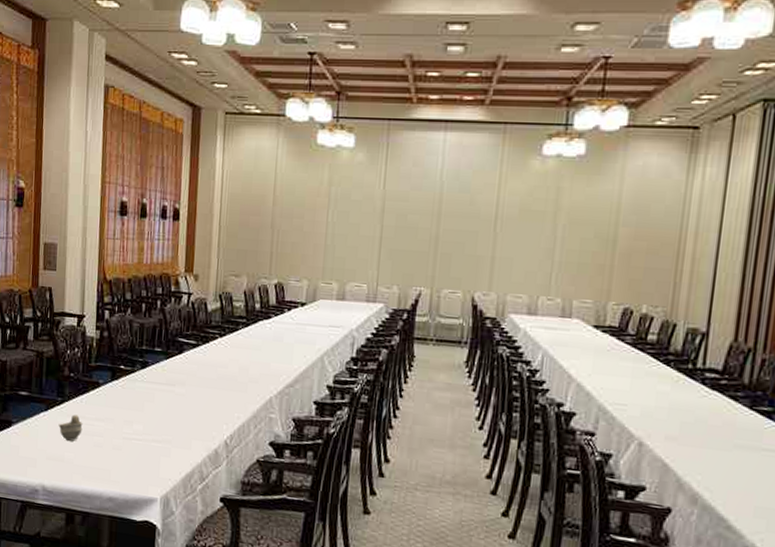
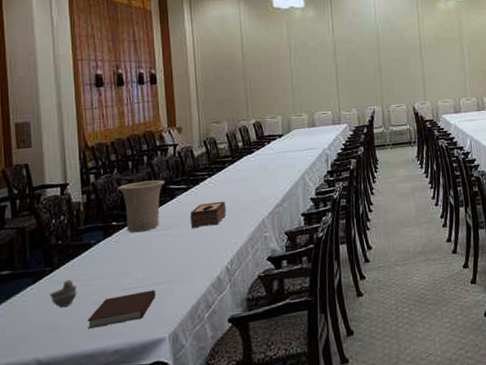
notebook: none [88,442,154,473] -> present [86,289,156,329]
vase: none [129,327,175,382] -> present [118,179,165,233]
tissue box: none [194,365,234,393] -> present [190,201,227,228]

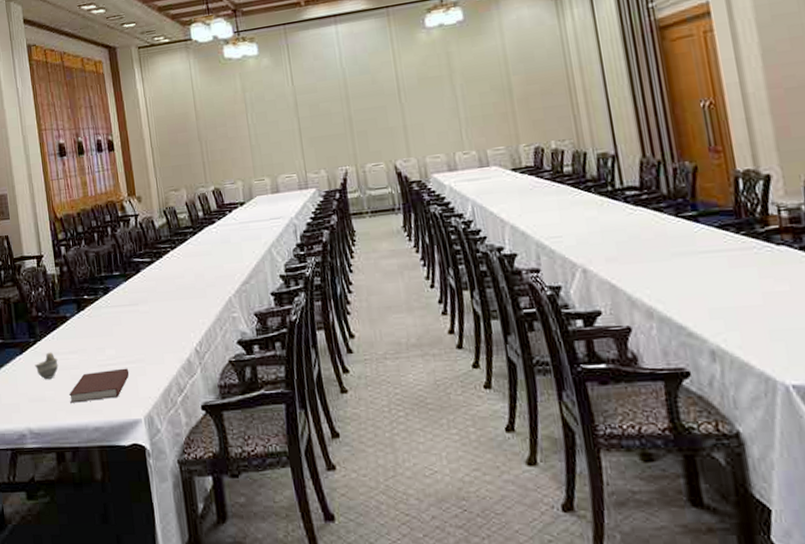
vase: present [118,179,165,233] -> none [86,252,130,307]
tissue box: present [190,201,227,228] -> none [155,276,192,305]

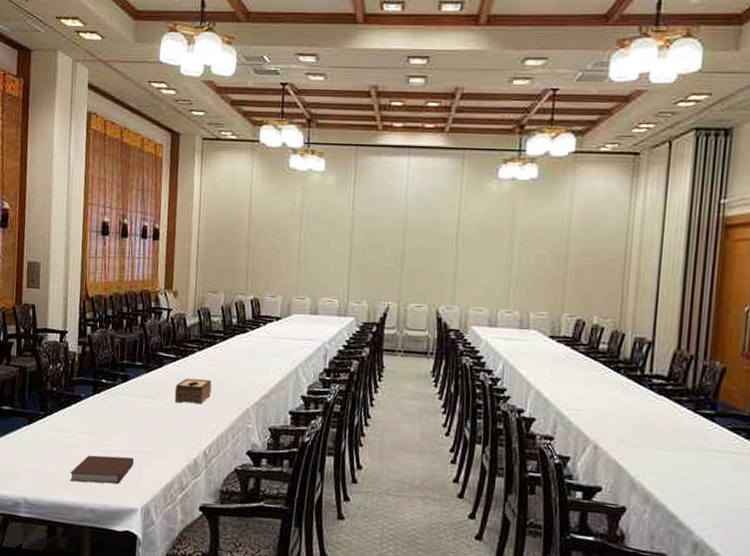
cup: present [35,352,59,380] -> none [40,428,65,455]
tissue box: none [155,276,192,305] -> present [174,378,212,405]

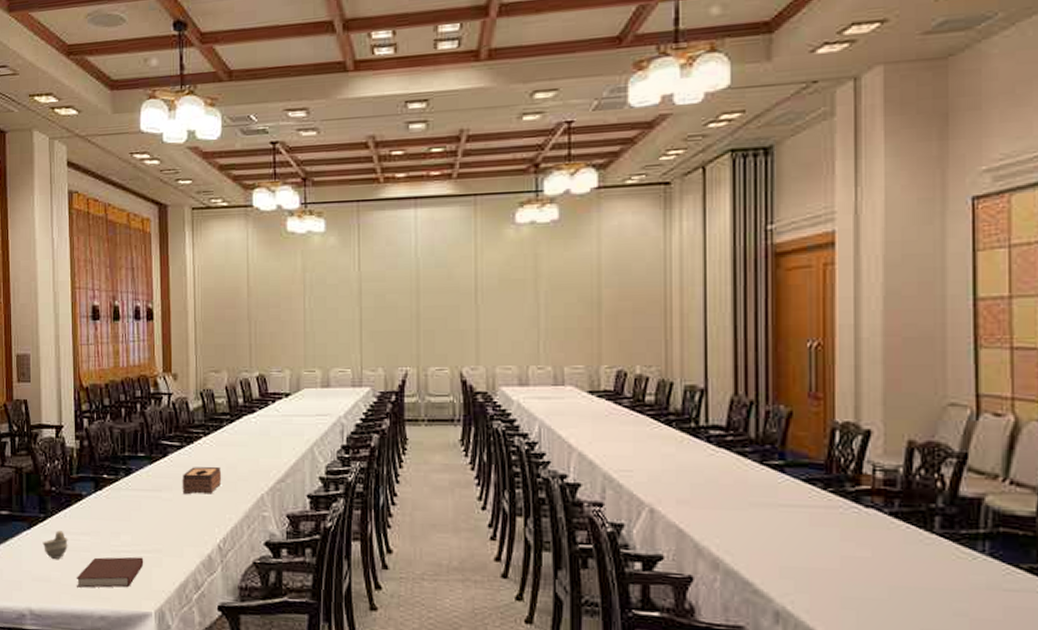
cup: none [40,428,65,455] -> present [42,530,68,560]

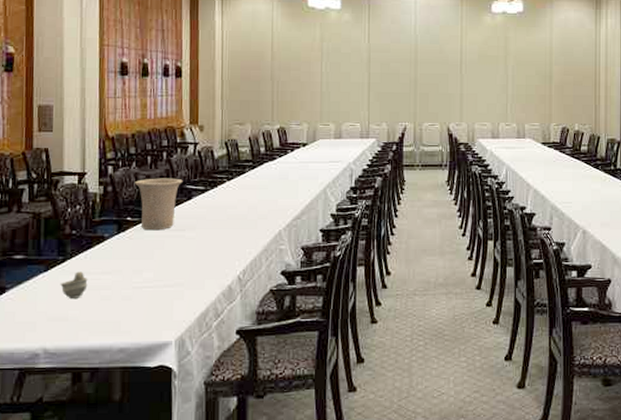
notebook: present [76,556,144,588] -> none [95,291,166,324]
vase: none [110,432,158,490] -> present [135,178,183,231]
tissue box: present [182,466,222,494] -> none [205,207,243,232]

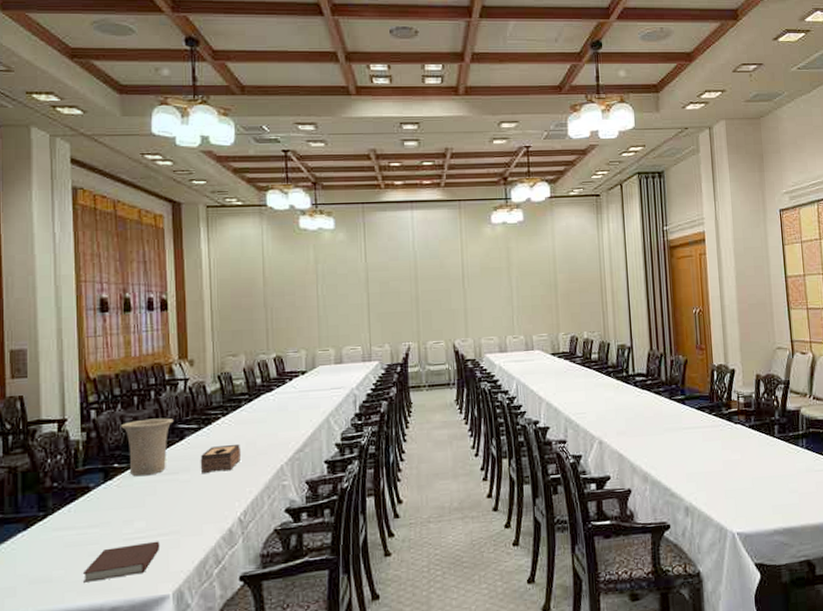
cup: present [60,271,88,300] -> none [42,527,73,559]
notebook: none [95,291,166,324] -> present [82,541,160,583]
tissue box: none [205,207,243,232] -> present [200,443,242,473]

